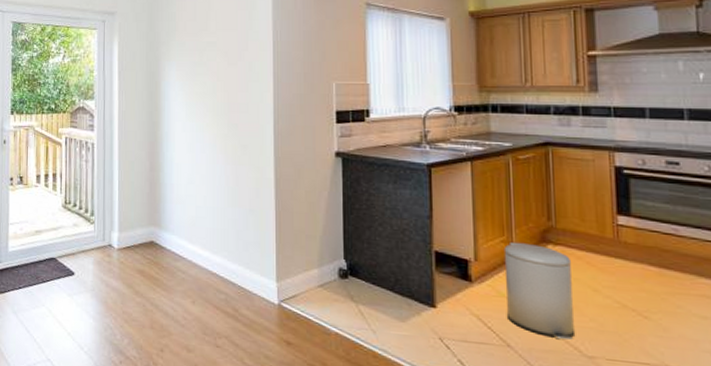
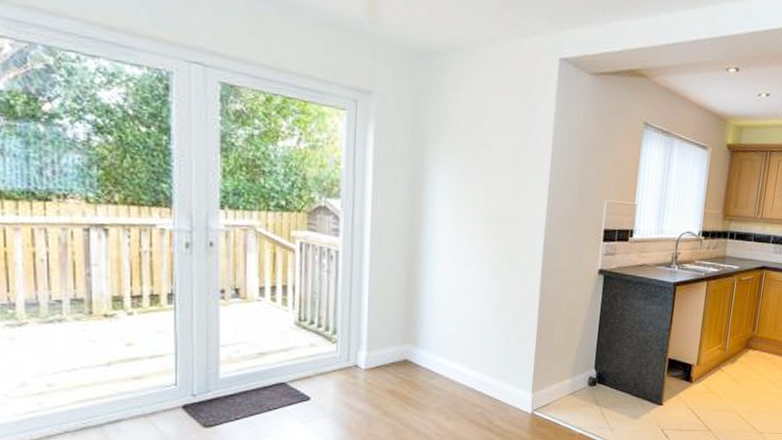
pedal bin: present [503,241,574,341] -> none [712,348,763,422]

